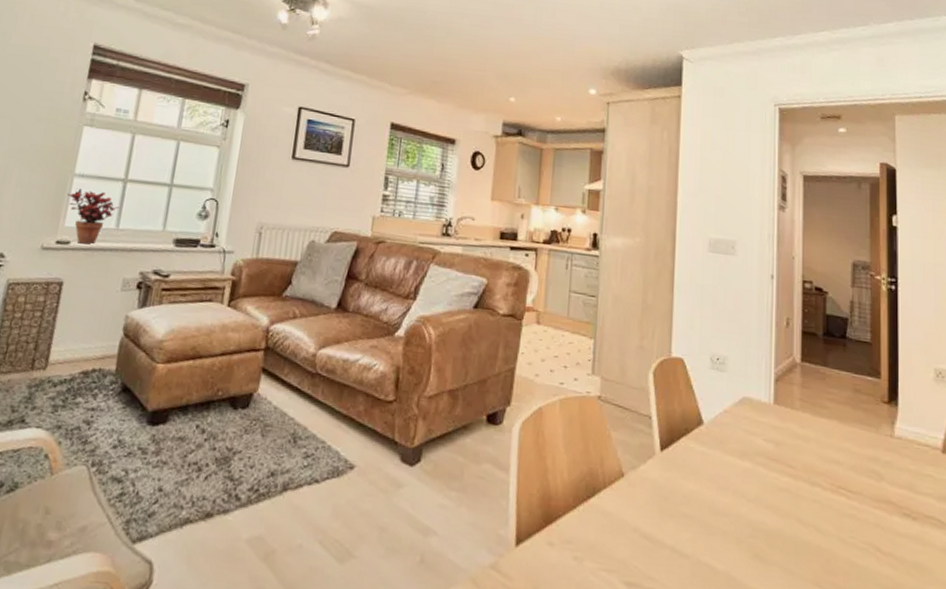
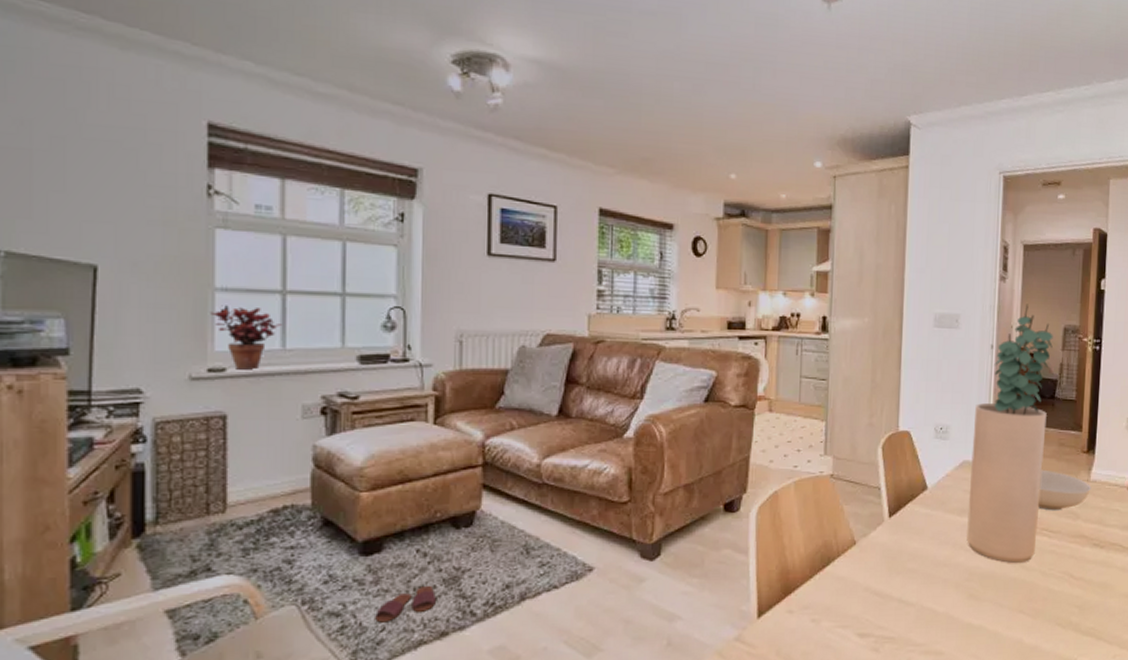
slippers: none [151,462,208,495] -> present [375,585,437,623]
vase: none [749,235,841,525] -> present [967,304,1053,563]
bowl: none [833,417,896,468] -> present [1038,469,1092,511]

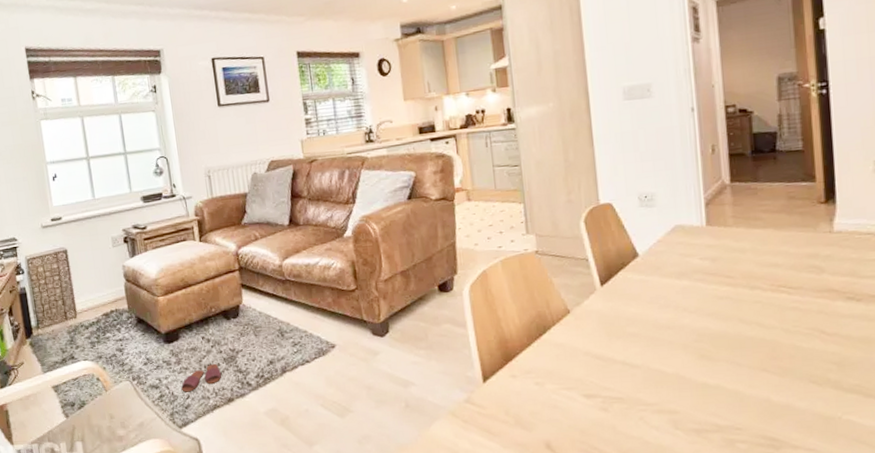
potted plant: present [210,307,283,370] -> none [46,172,91,217]
vase: present [967,304,1053,563] -> none [681,60,774,322]
bowl: present [1038,469,1092,511] -> none [768,225,836,267]

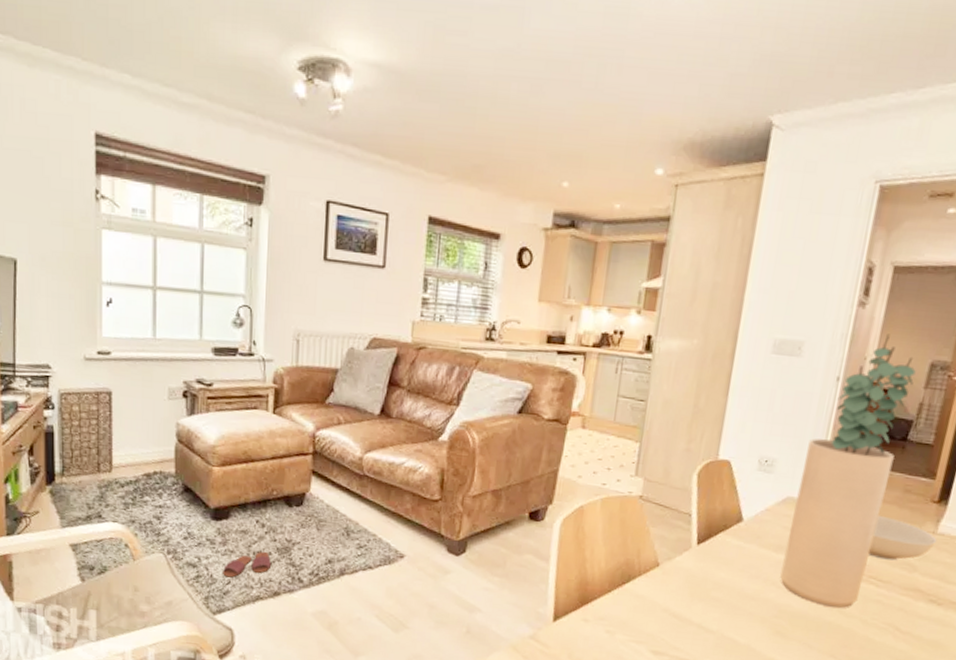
vase: none [681,60,774,322] -> present [780,334,916,608]
bowl: none [768,225,836,267] -> present [868,515,937,560]

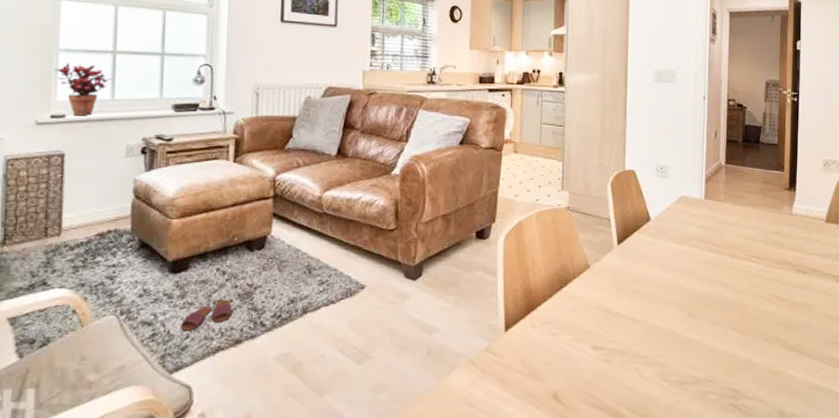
potted plant: none [98,300,154,355] -> present [54,65,113,116]
vase: present [780,334,916,608] -> none [685,62,757,286]
bowl: present [868,515,937,560] -> none [748,204,794,240]

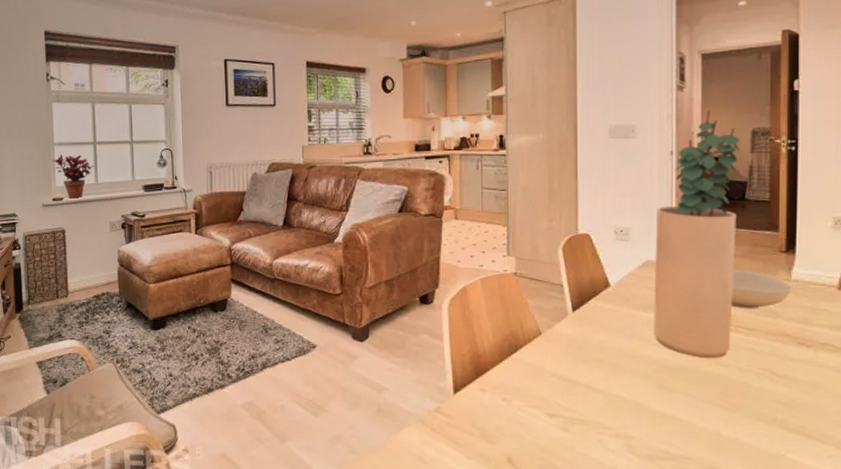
slippers: present [181,299,233,331] -> none [163,353,204,379]
vase: none [685,62,757,286] -> present [654,110,740,358]
bowl: none [748,204,794,240] -> present [732,269,793,309]

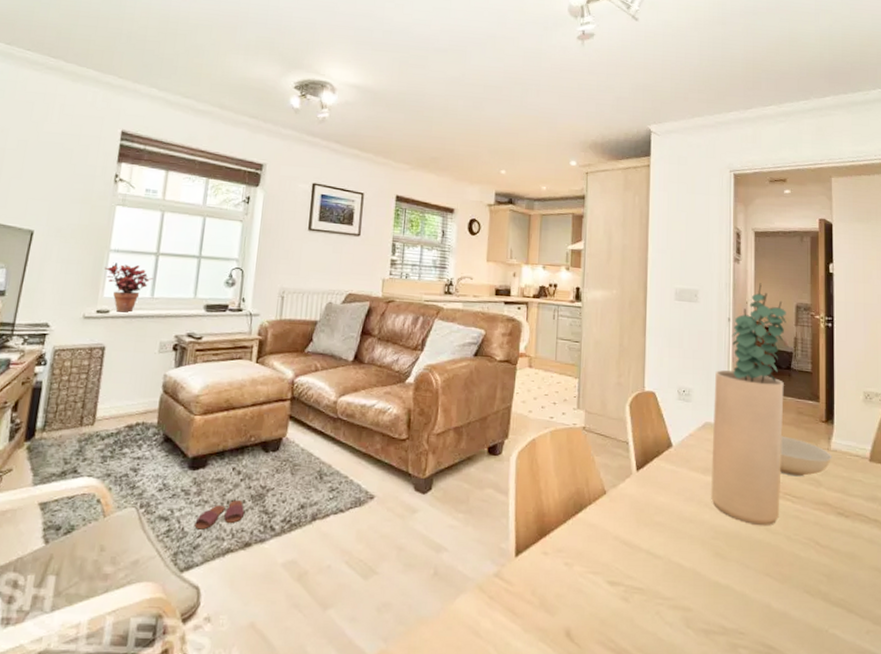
slippers: none [163,353,204,379] -> present [195,499,245,530]

